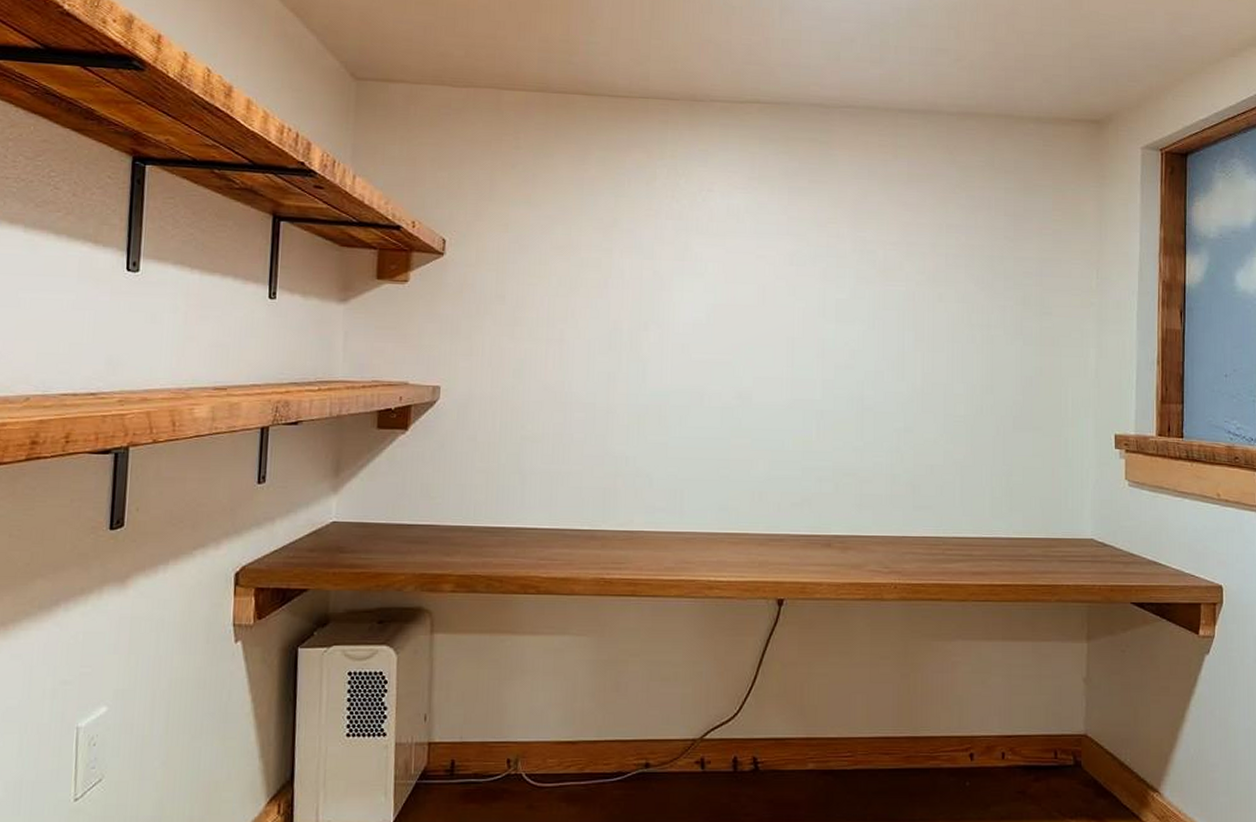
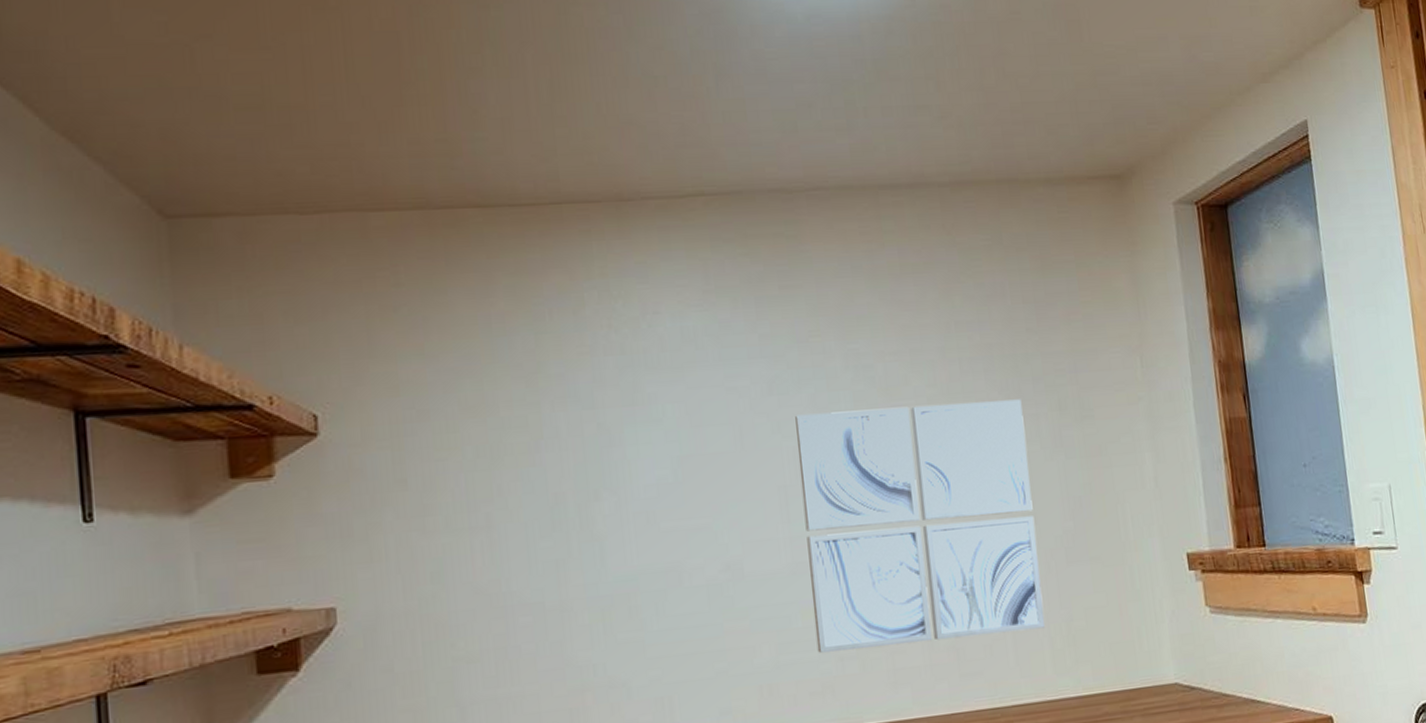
wall art: none [802,283,993,479] -> present [795,399,1046,653]

